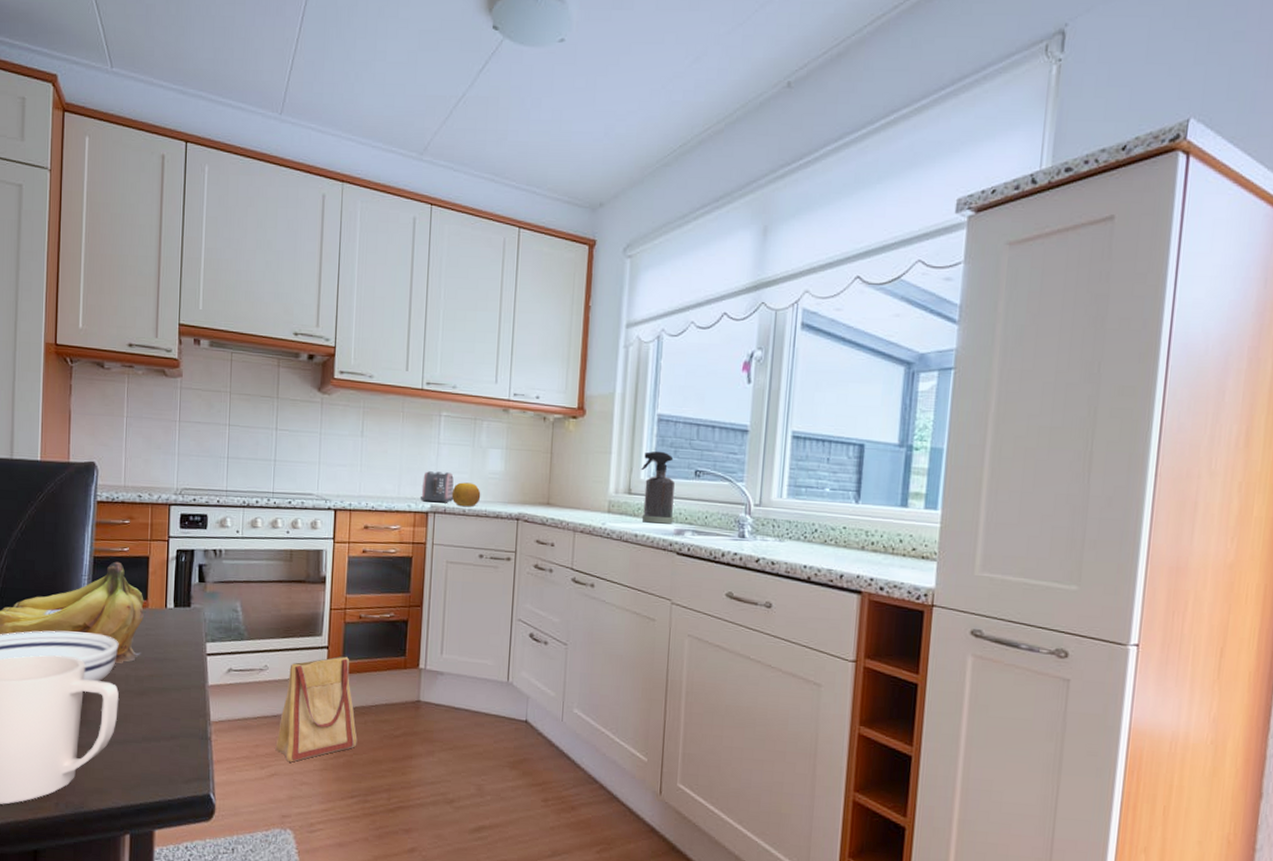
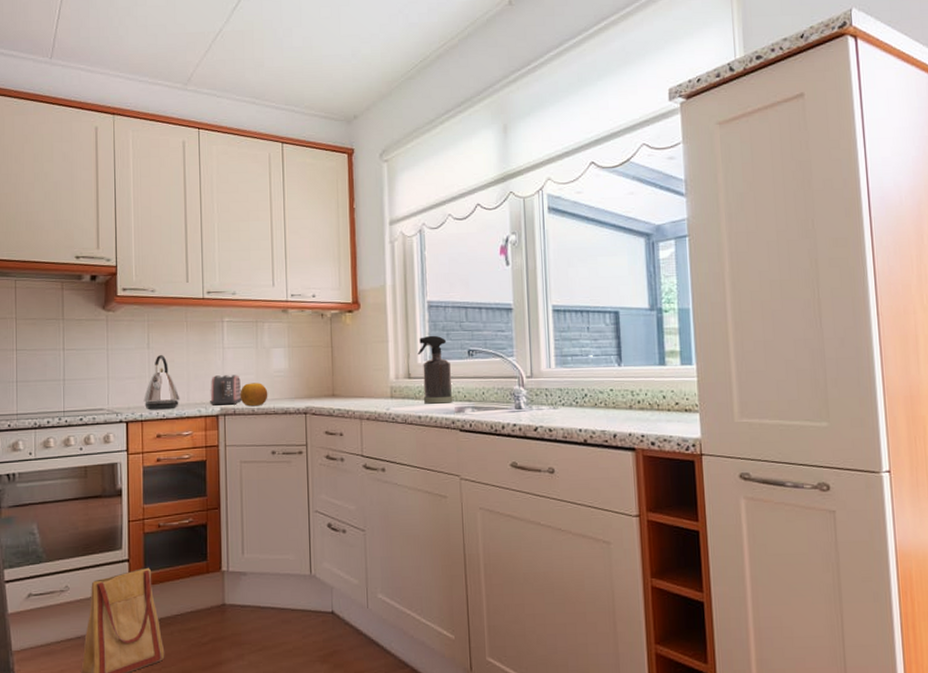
kettle: none [353,443,391,502] -> present [143,354,180,410]

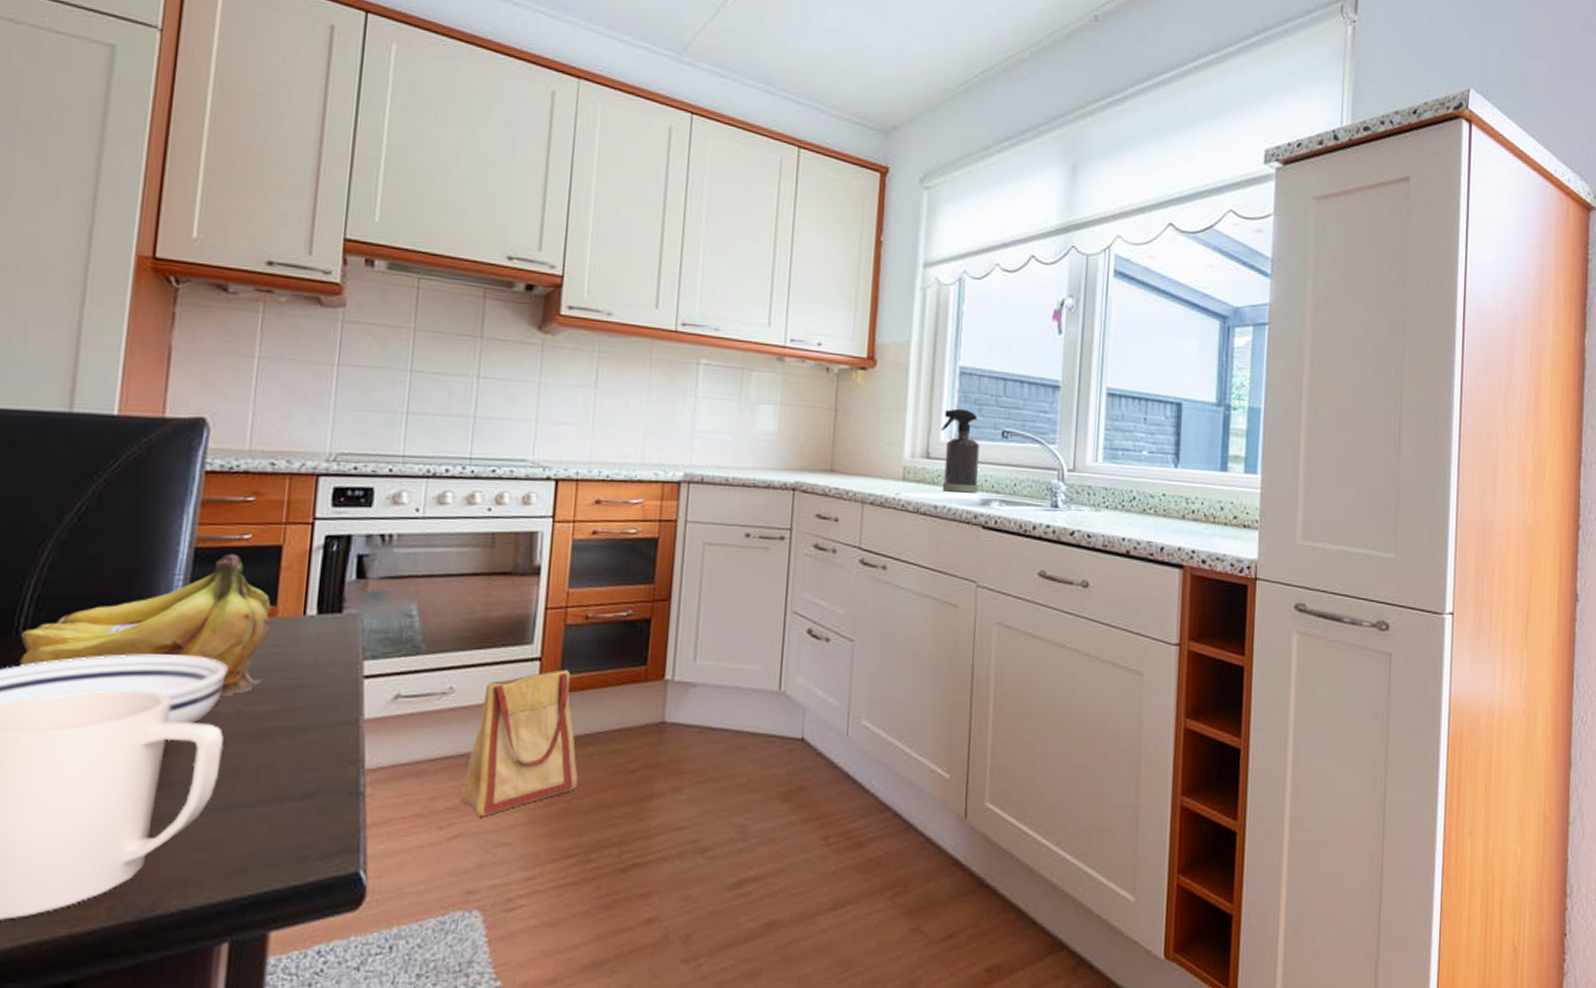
kettle: present [143,354,180,410] -> none [582,396,632,469]
toaster: present [210,375,242,406] -> none [671,431,714,471]
fruit: present [240,383,268,407] -> none [711,445,749,476]

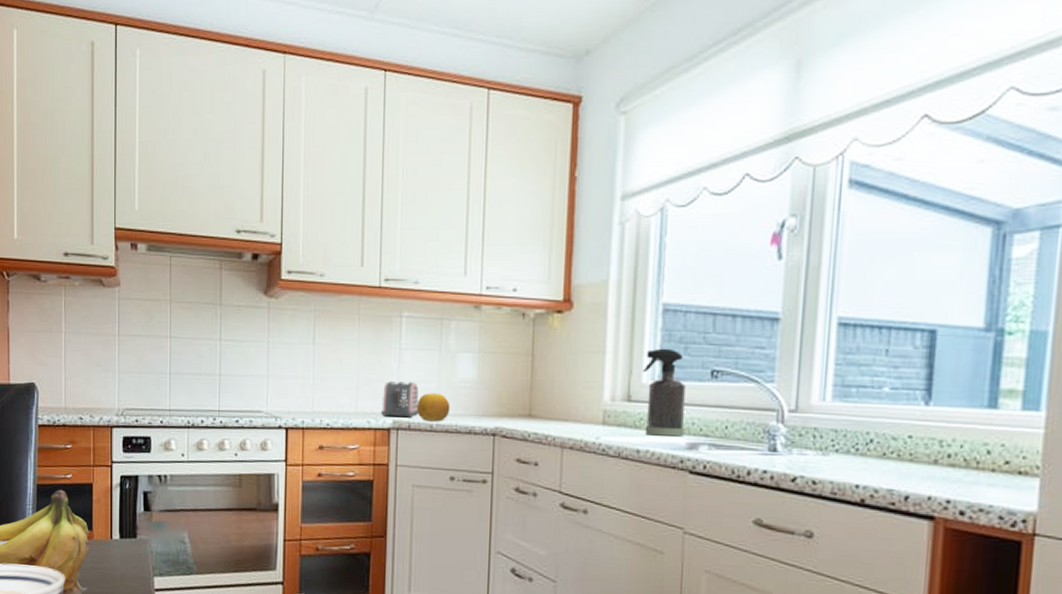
toaster: none [671,431,714,471] -> present [381,381,419,418]
fruit: none [711,445,749,476] -> present [416,393,450,422]

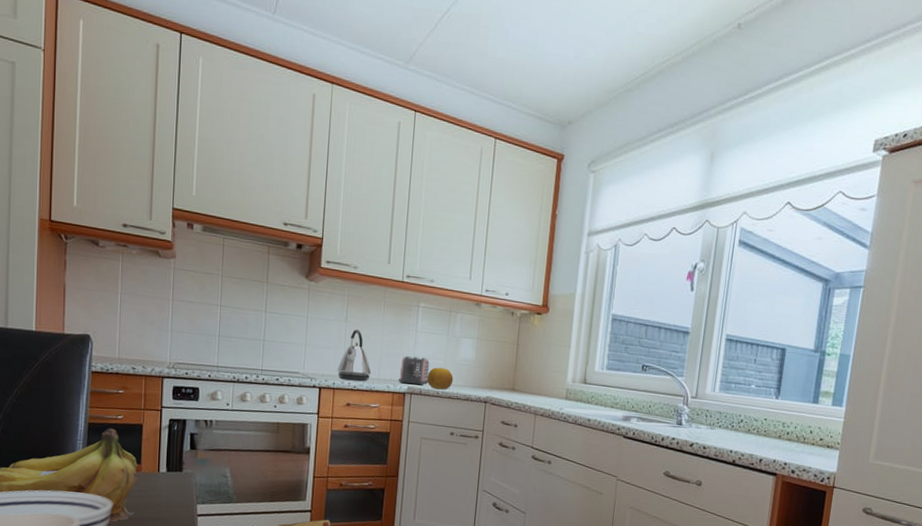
kettle: none [306,352,347,418] -> present [337,329,372,382]
spray bottle: present [642,348,685,437] -> none [595,346,624,411]

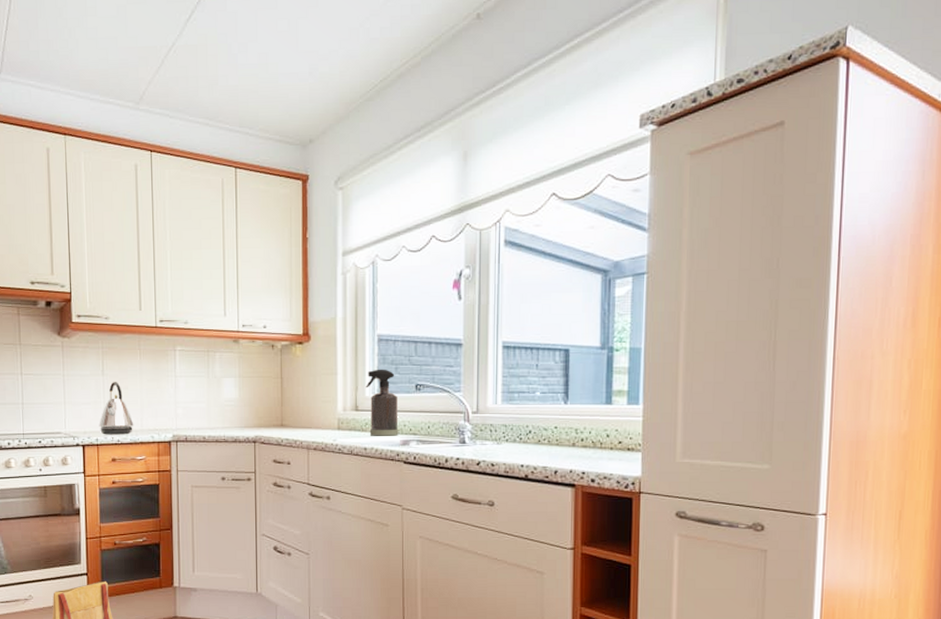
toaster: present [399,356,429,386] -> none [163,403,194,432]
fruit: present [427,367,454,390] -> none [191,411,219,434]
spray bottle: none [595,346,624,411] -> present [365,369,399,436]

